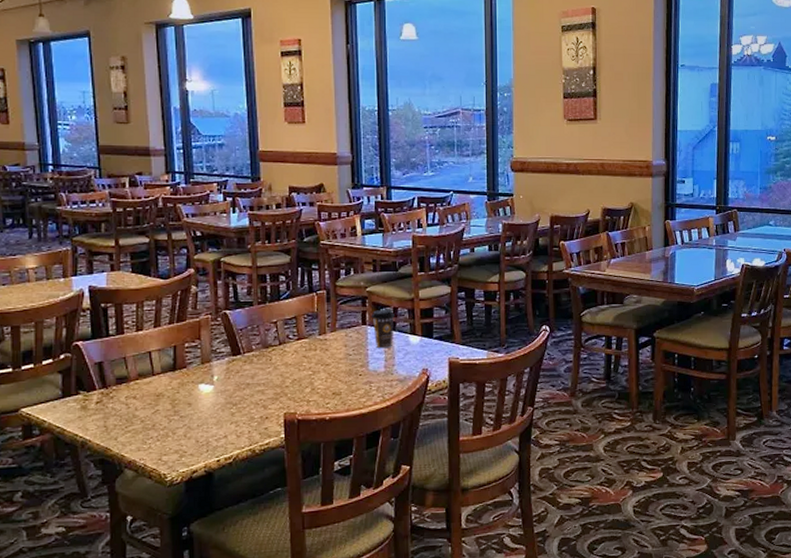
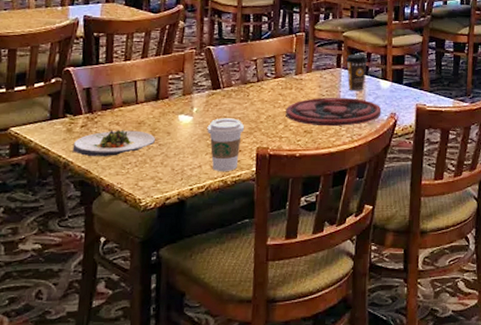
salad plate: none [89,402,177,434] -> present [72,129,156,157]
coffee cup: none [230,384,270,441] -> present [207,118,245,172]
plate: none [312,355,413,387] -> present [286,97,382,127]

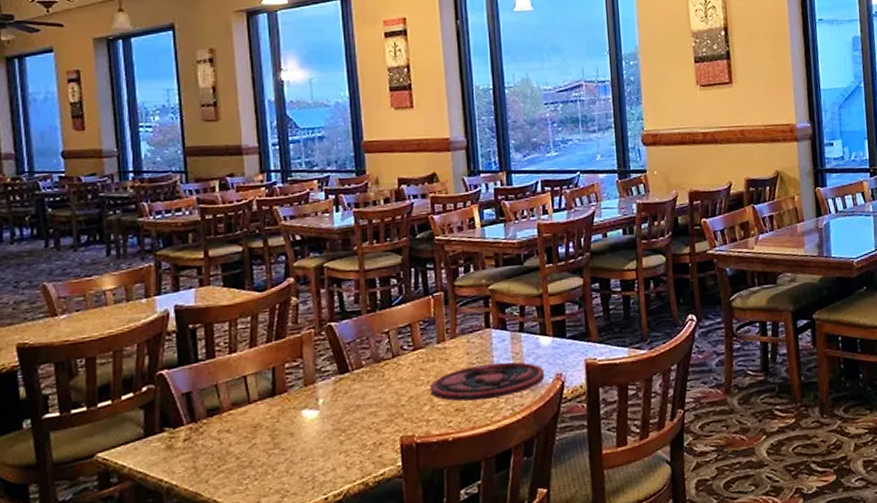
salad plate: present [72,129,156,157] -> none [176,436,277,476]
coffee cup: present [207,118,245,172] -> none [338,405,384,473]
coffee cup: present [345,54,368,92] -> none [495,309,522,354]

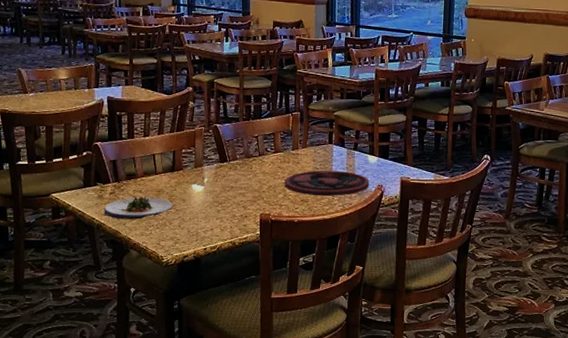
salad plate: none [176,436,277,476] -> present [104,196,174,220]

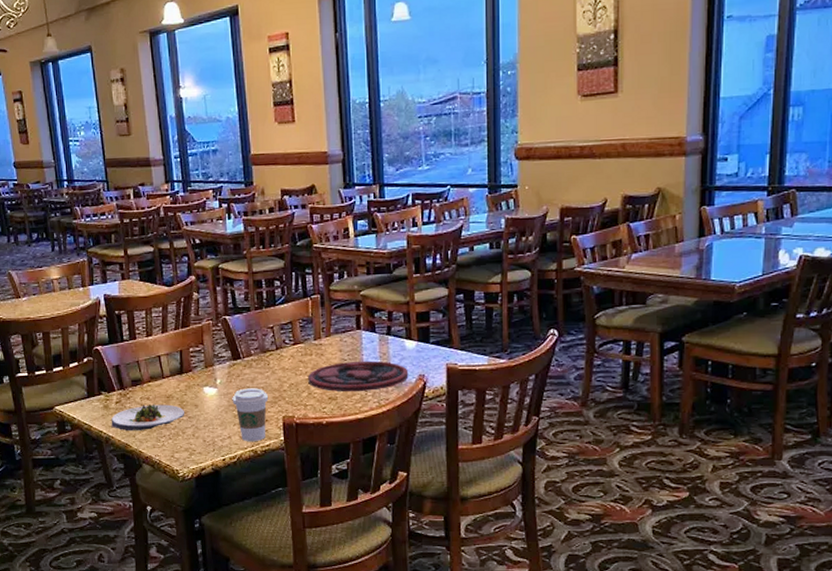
coffee cup: none [217,187,249,235] -> present [232,388,269,442]

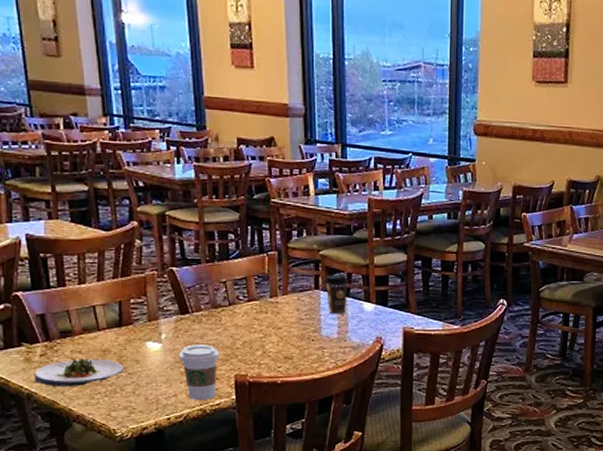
plate: present [308,360,409,392] -> none [263,321,366,352]
coffee cup: none [365,314,389,354] -> present [324,275,348,315]

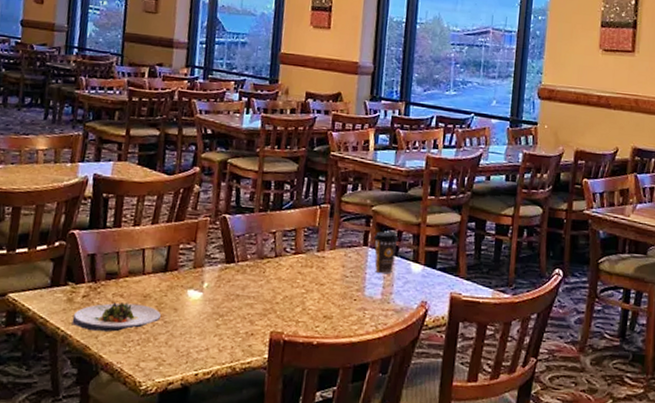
coffee cup: present [179,344,220,401] -> none [217,296,259,357]

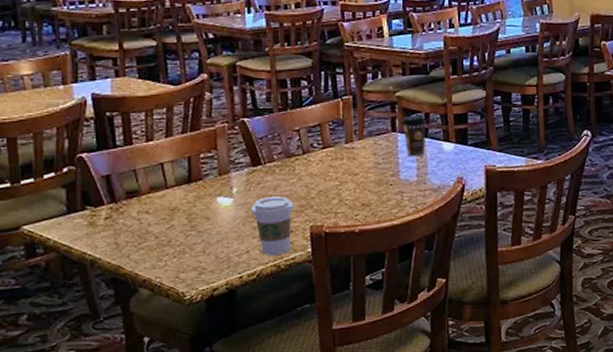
salad plate: present [72,302,162,333] -> none [98,217,194,251]
coffee cup: none [217,296,259,357] -> present [251,196,294,256]

